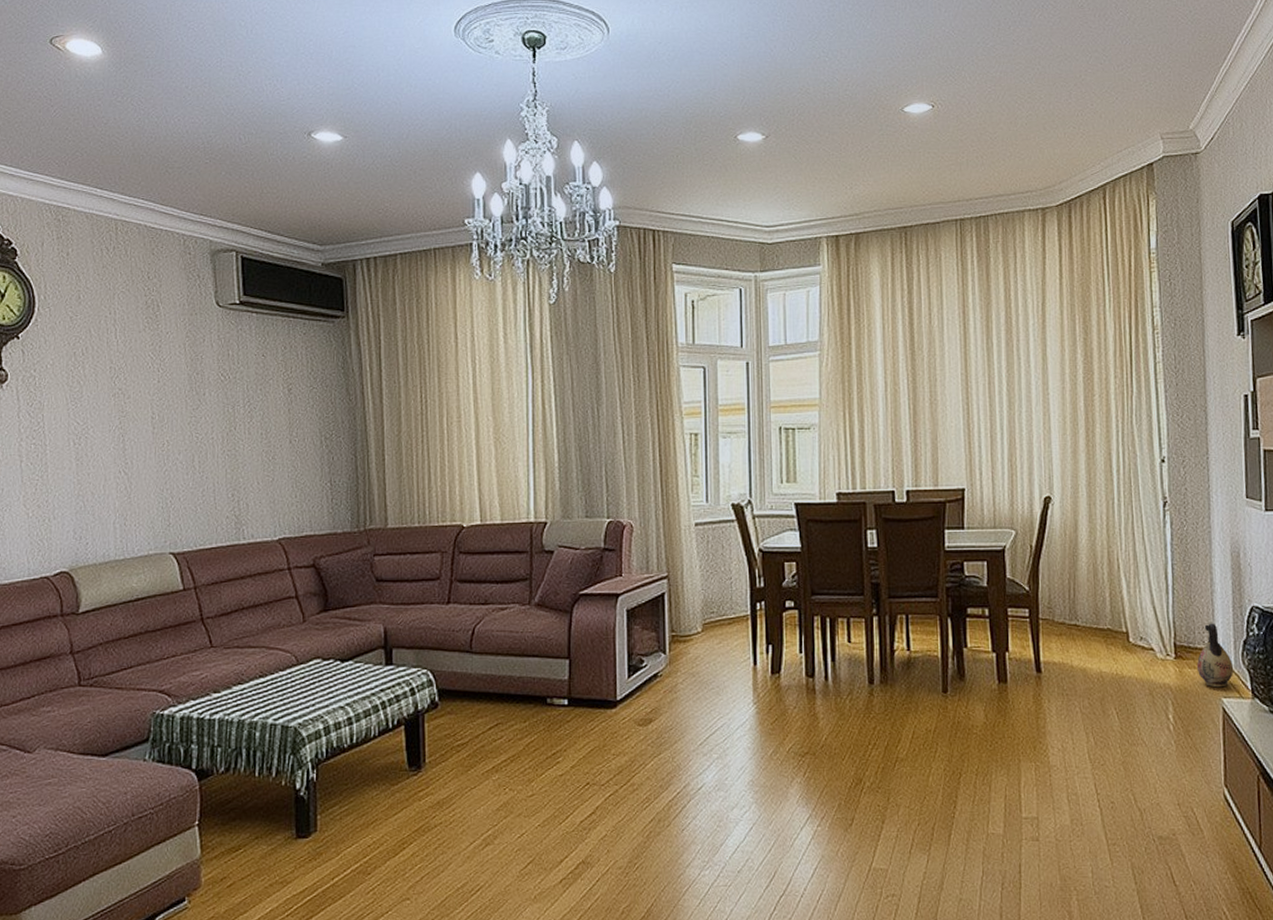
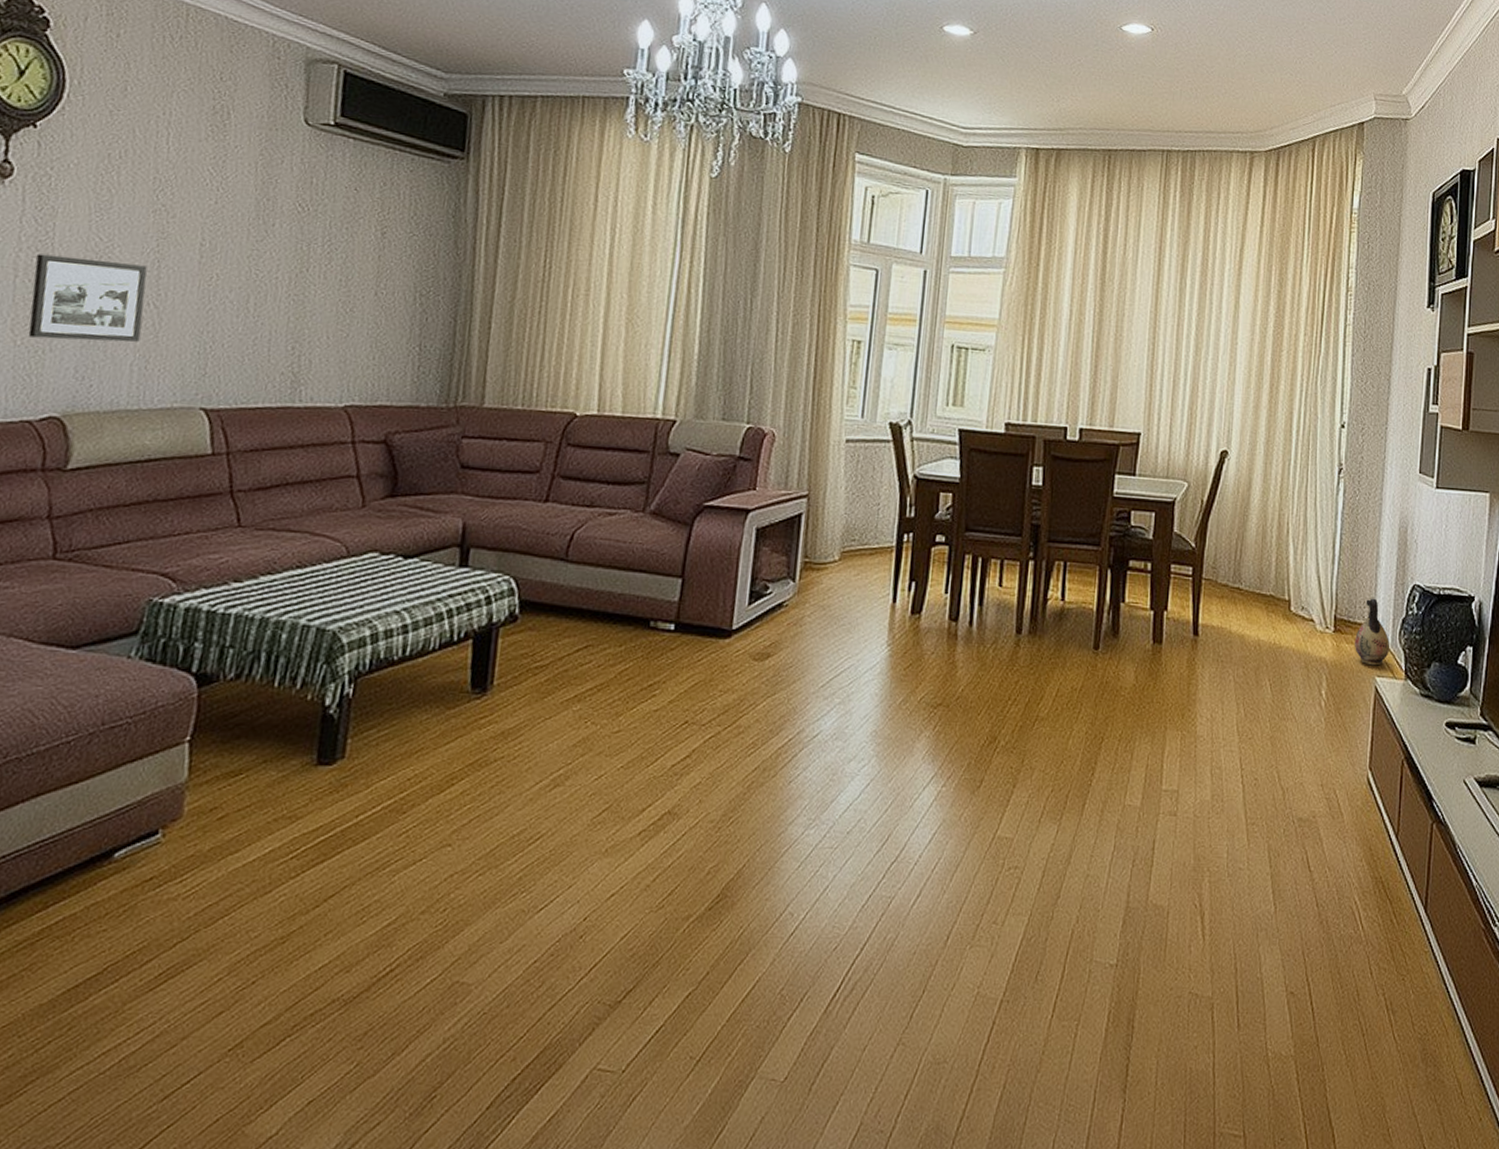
picture frame: none [33,440,118,509] -> present [28,254,148,342]

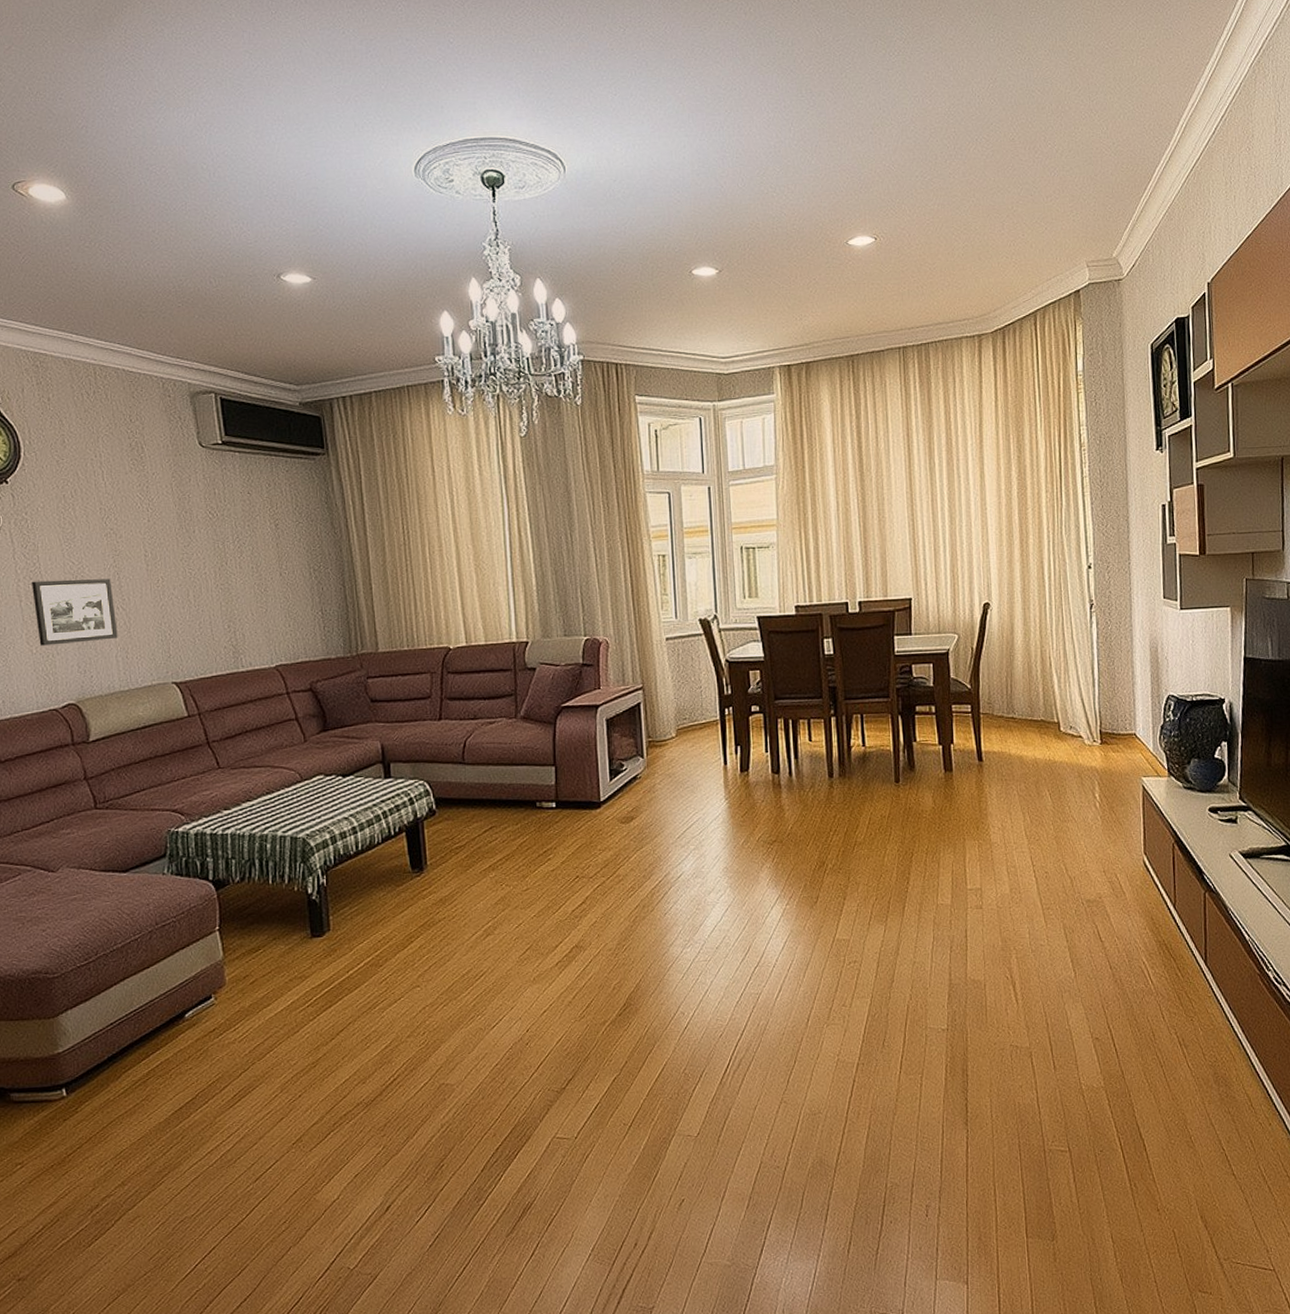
ceramic jug: present [1354,598,1390,666] -> none [1119,711,1153,768]

